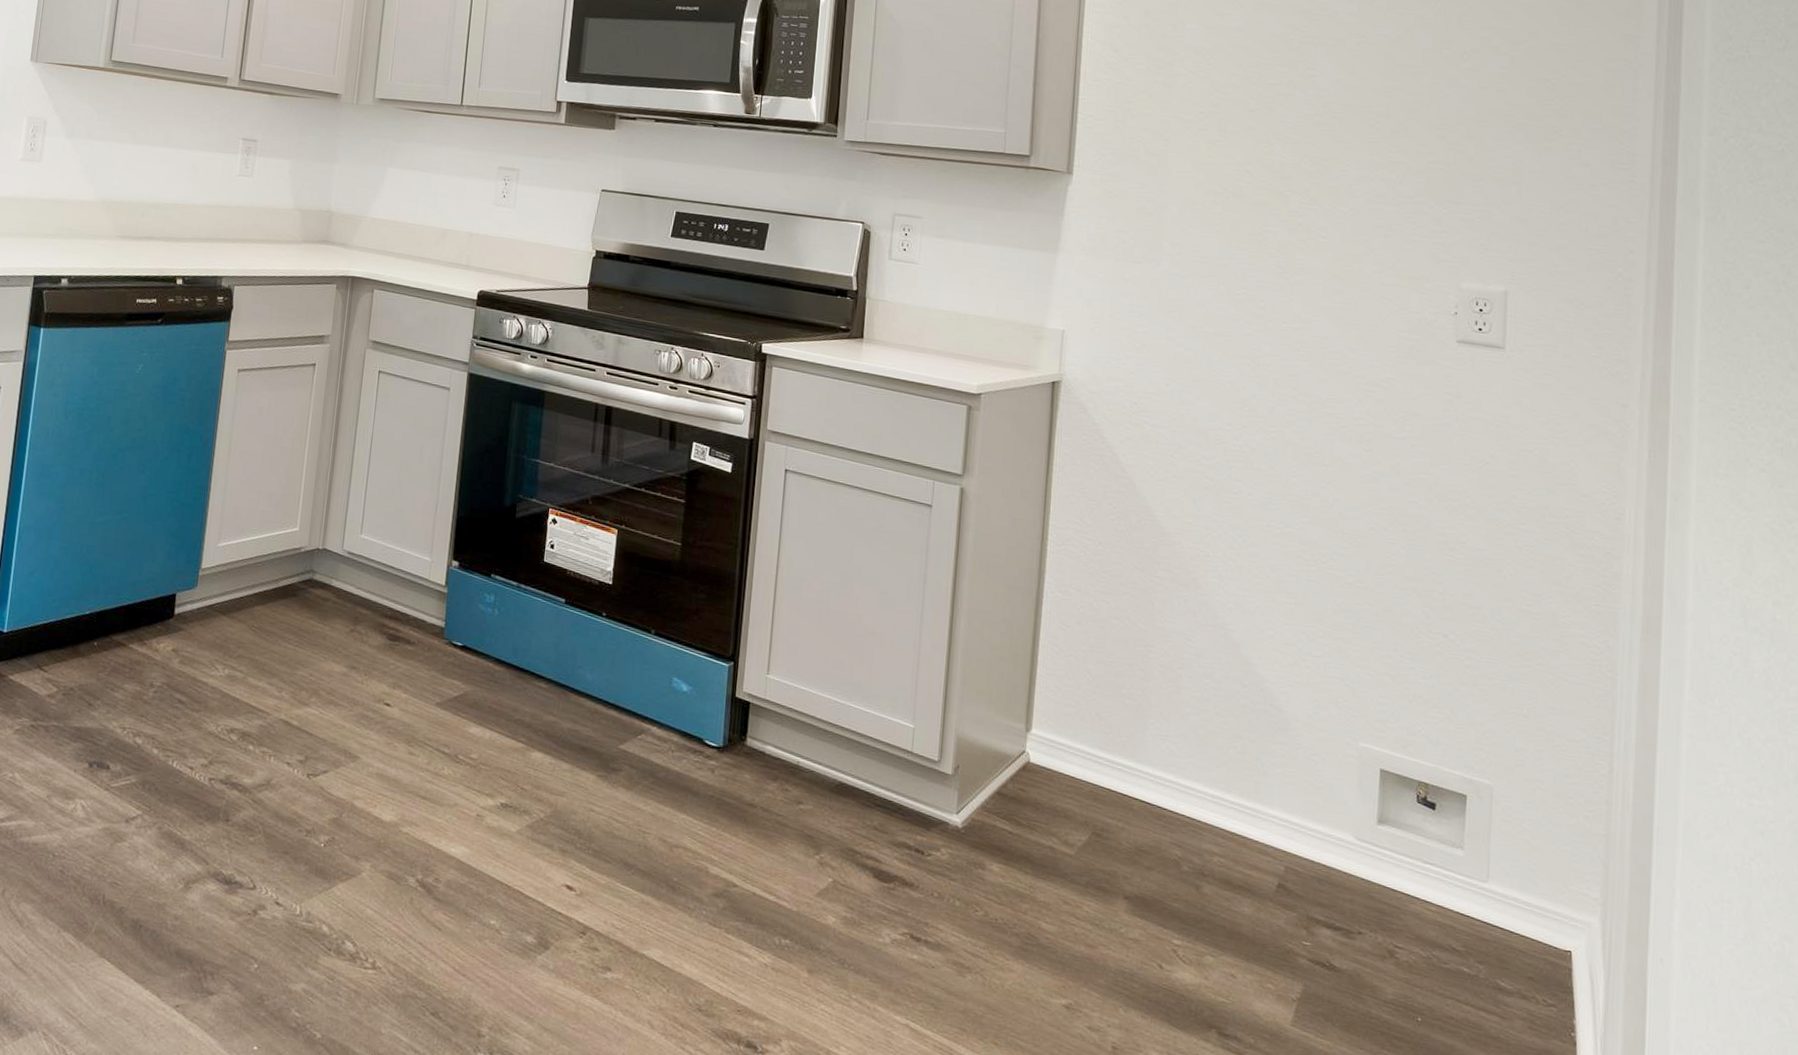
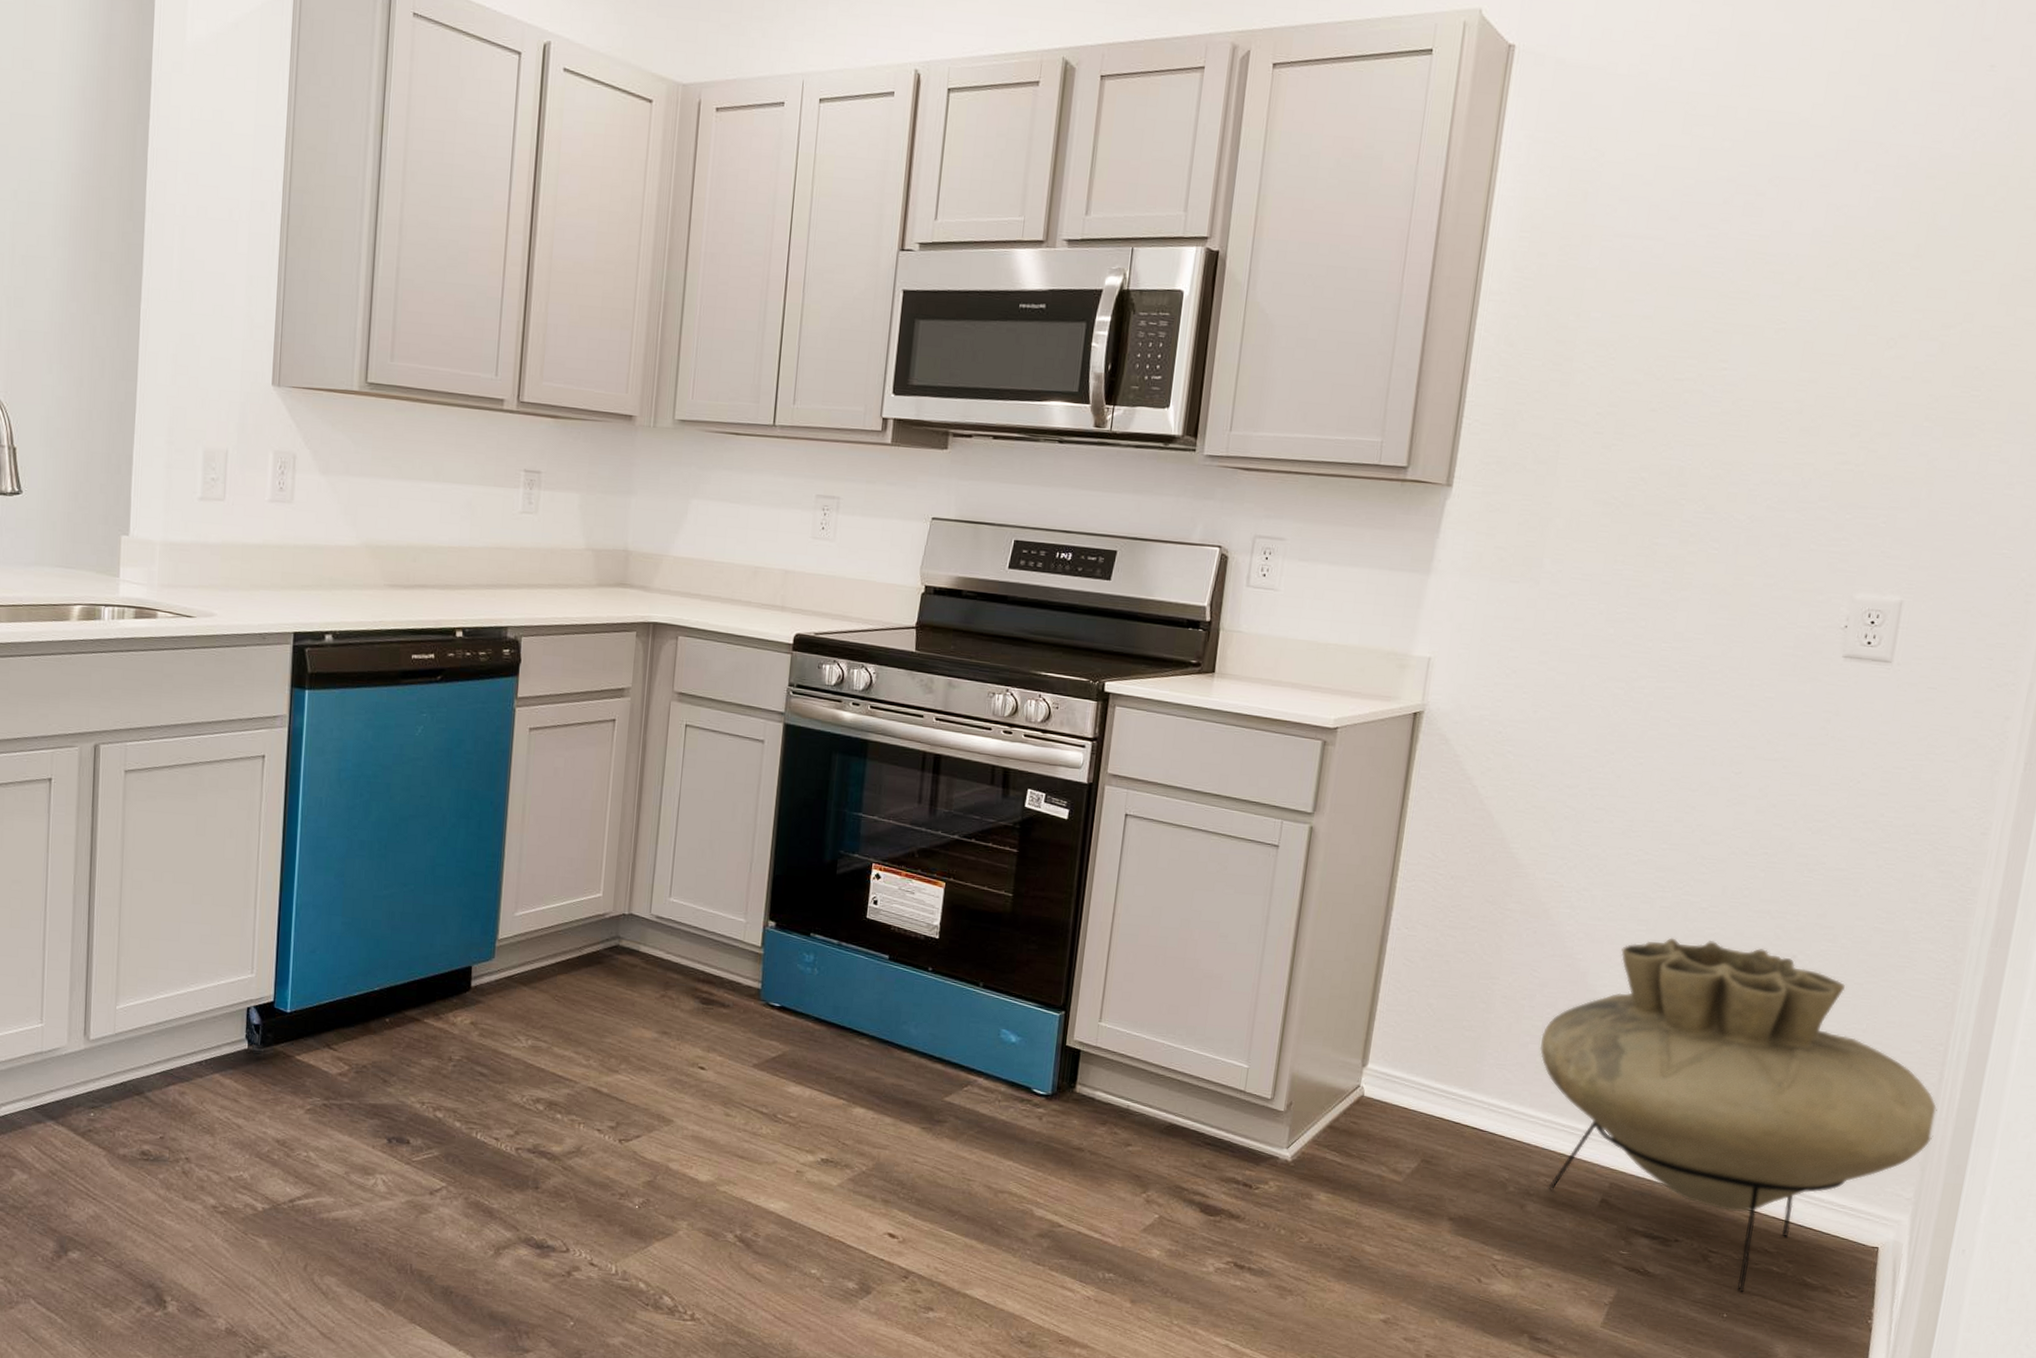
planter: none [1201,612,1612,995] -> present [1539,937,1937,1293]

